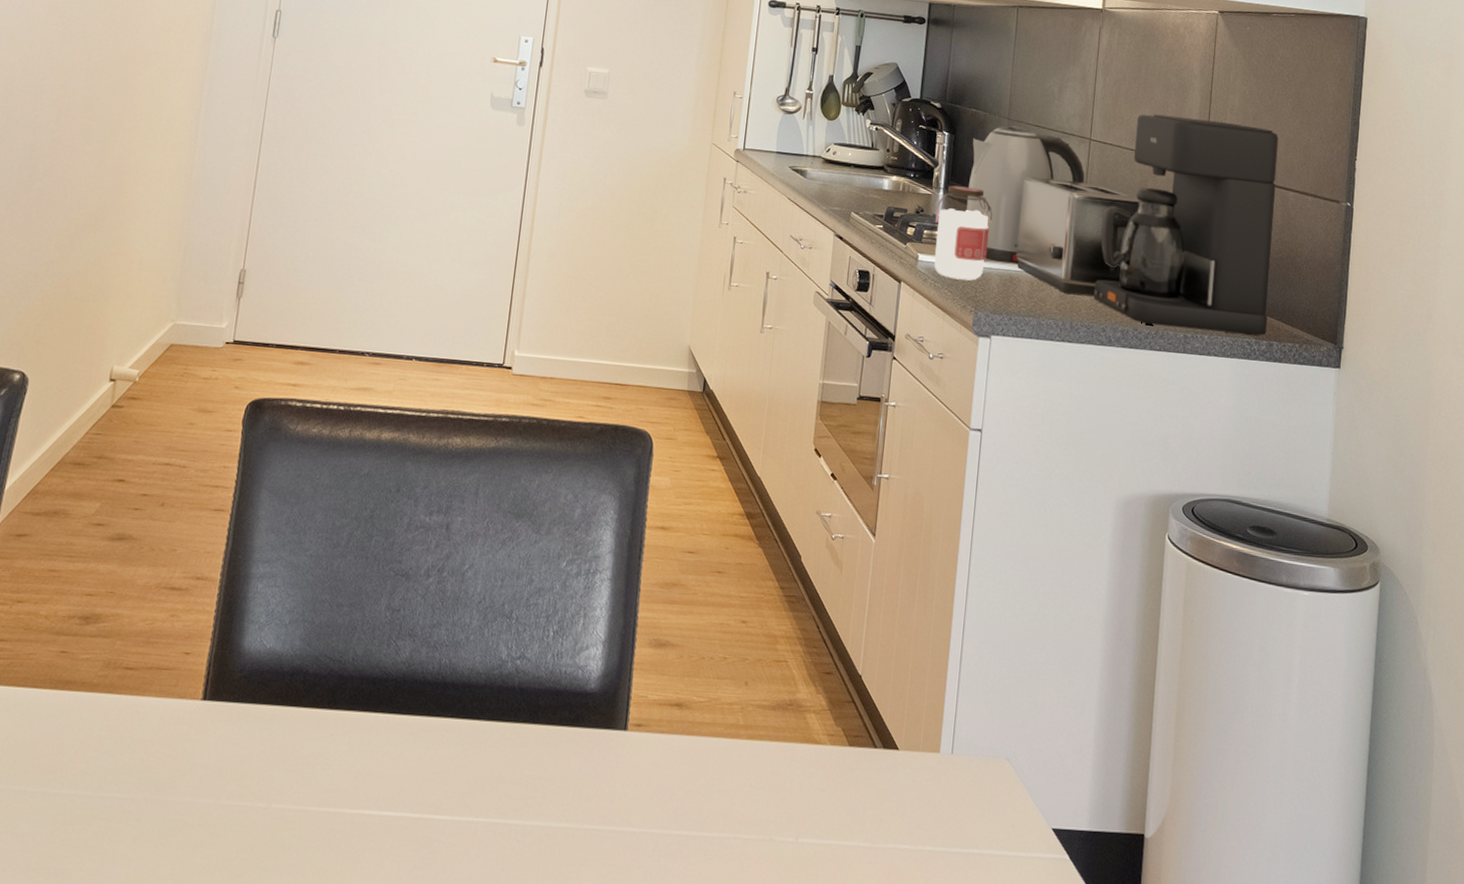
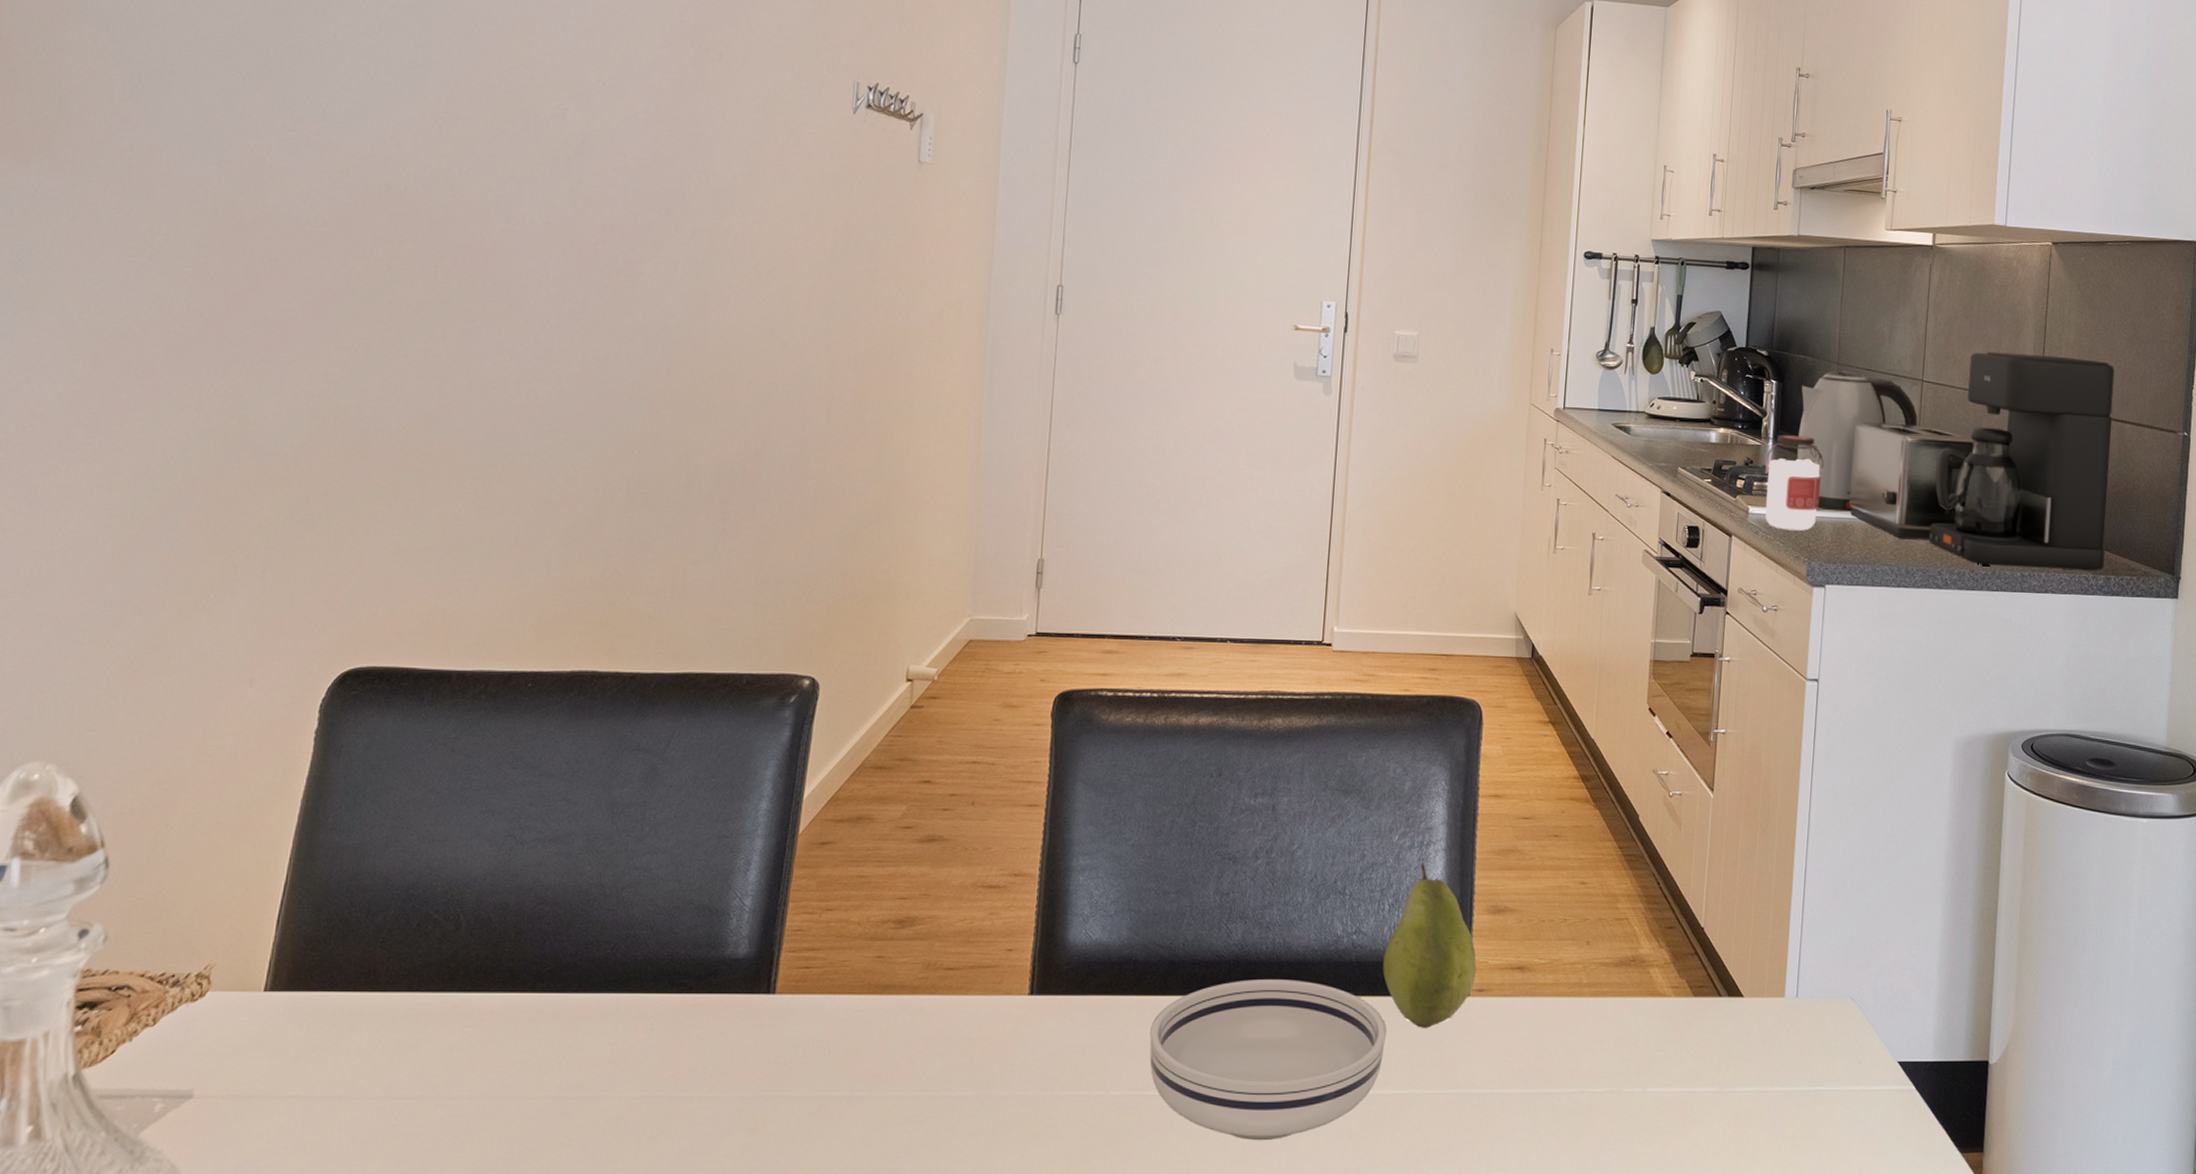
bowl: none [313,698,546,866] -> present [1149,978,1387,1141]
fruit: none [544,591,636,761] -> present [1383,863,1477,1028]

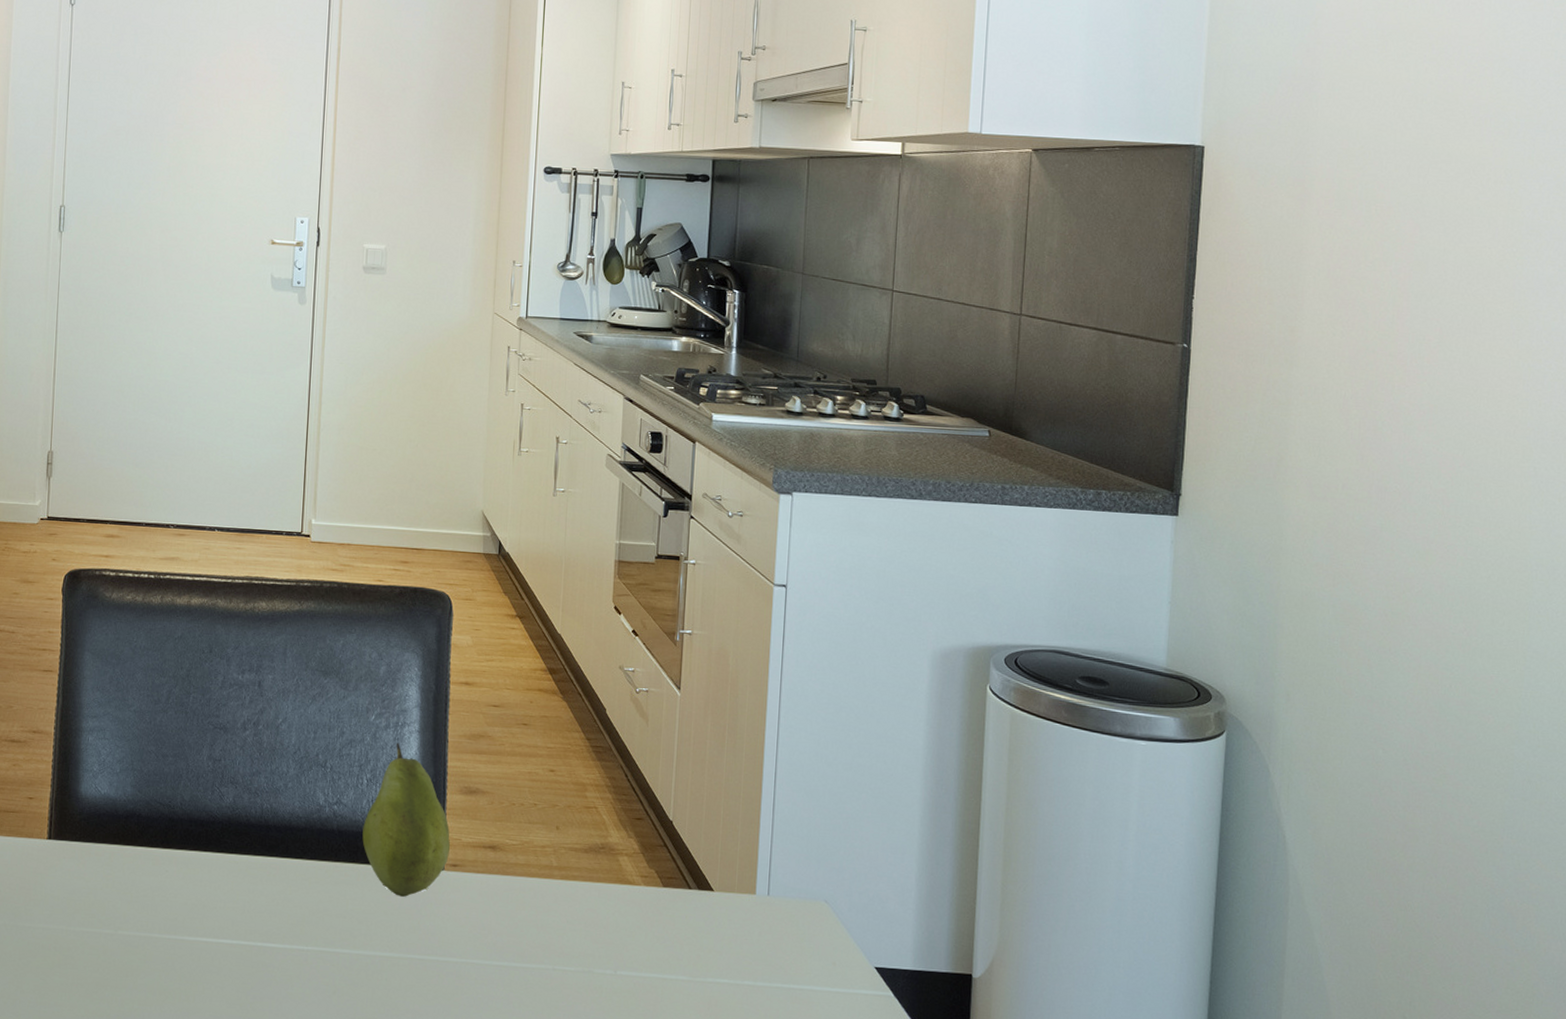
bowl: present [1149,978,1387,1141] -> none [153,839,367,988]
jar: present [1765,435,1825,531] -> none [728,344,790,439]
kettle: present [1796,370,1918,512] -> none [760,280,888,421]
toaster: present [1849,422,1974,539] -> none [816,331,949,449]
coffee maker: present [1929,351,2115,571] -> none [902,261,1104,485]

